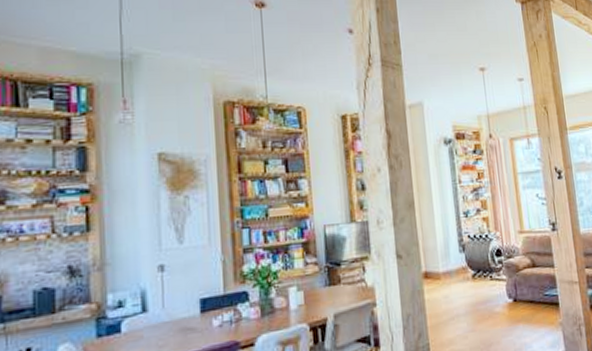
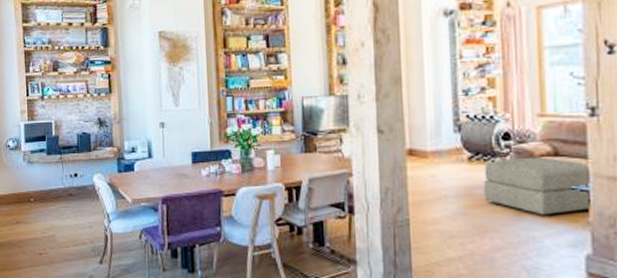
ottoman: none [484,269,559,323] -> present [483,157,589,216]

